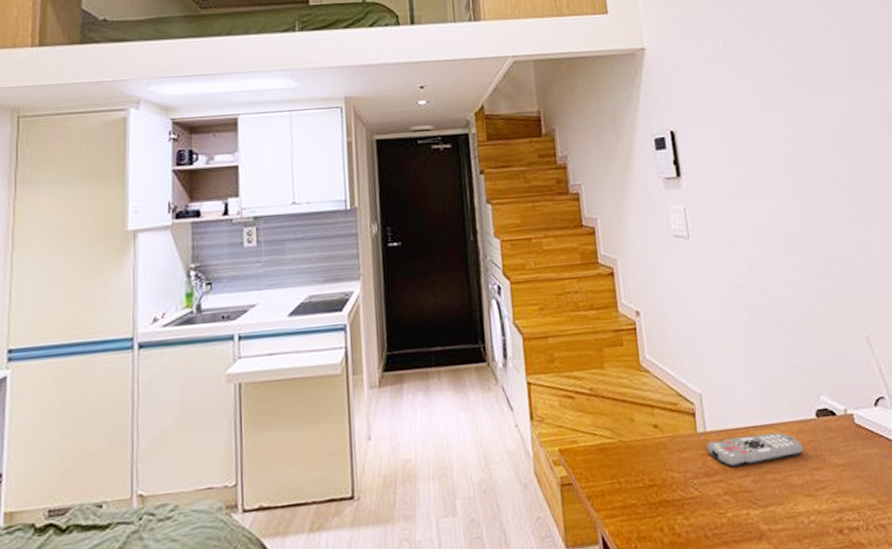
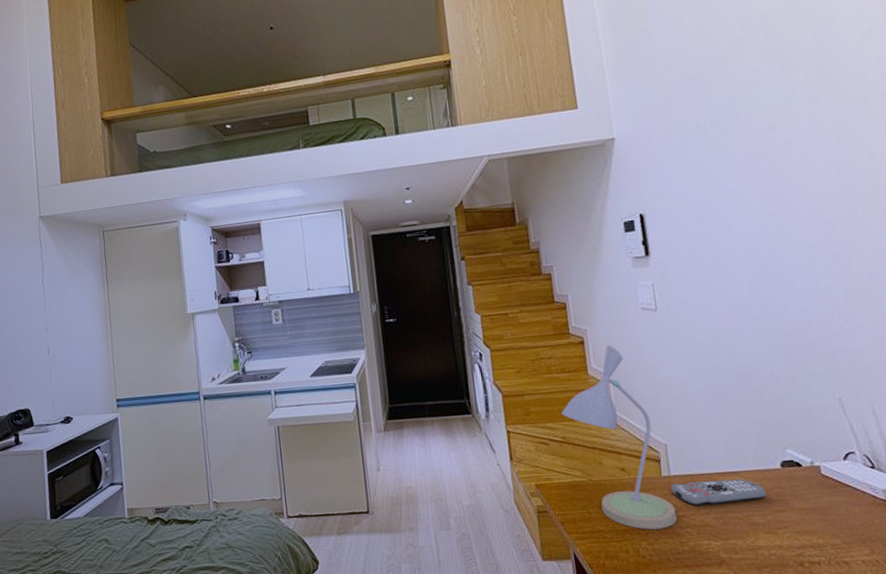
desk lamp: none [588,277,714,500] -> present [561,345,677,530]

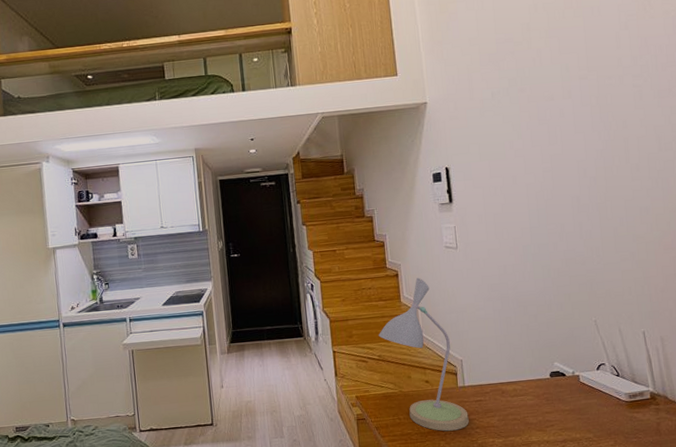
remote control: present [670,479,767,506] -> none [464,387,539,411]

